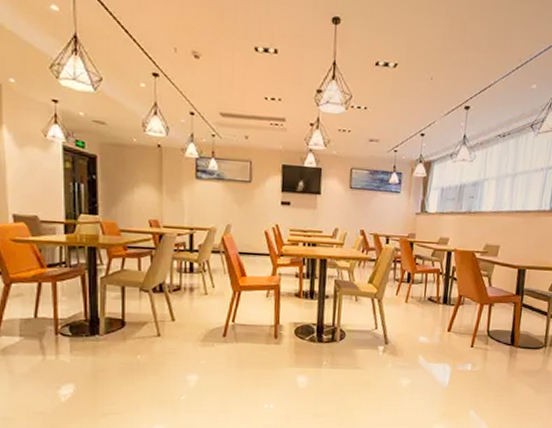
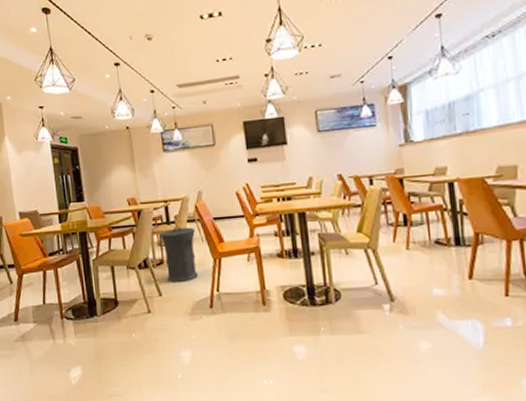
trash can: none [180,255,218,311] -> present [159,226,198,284]

